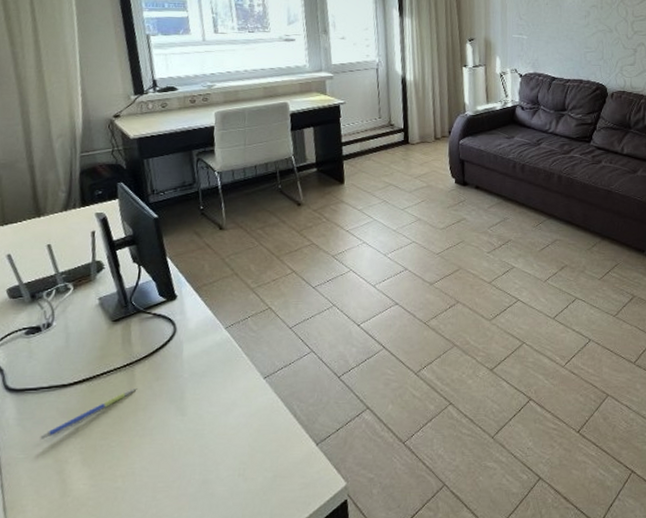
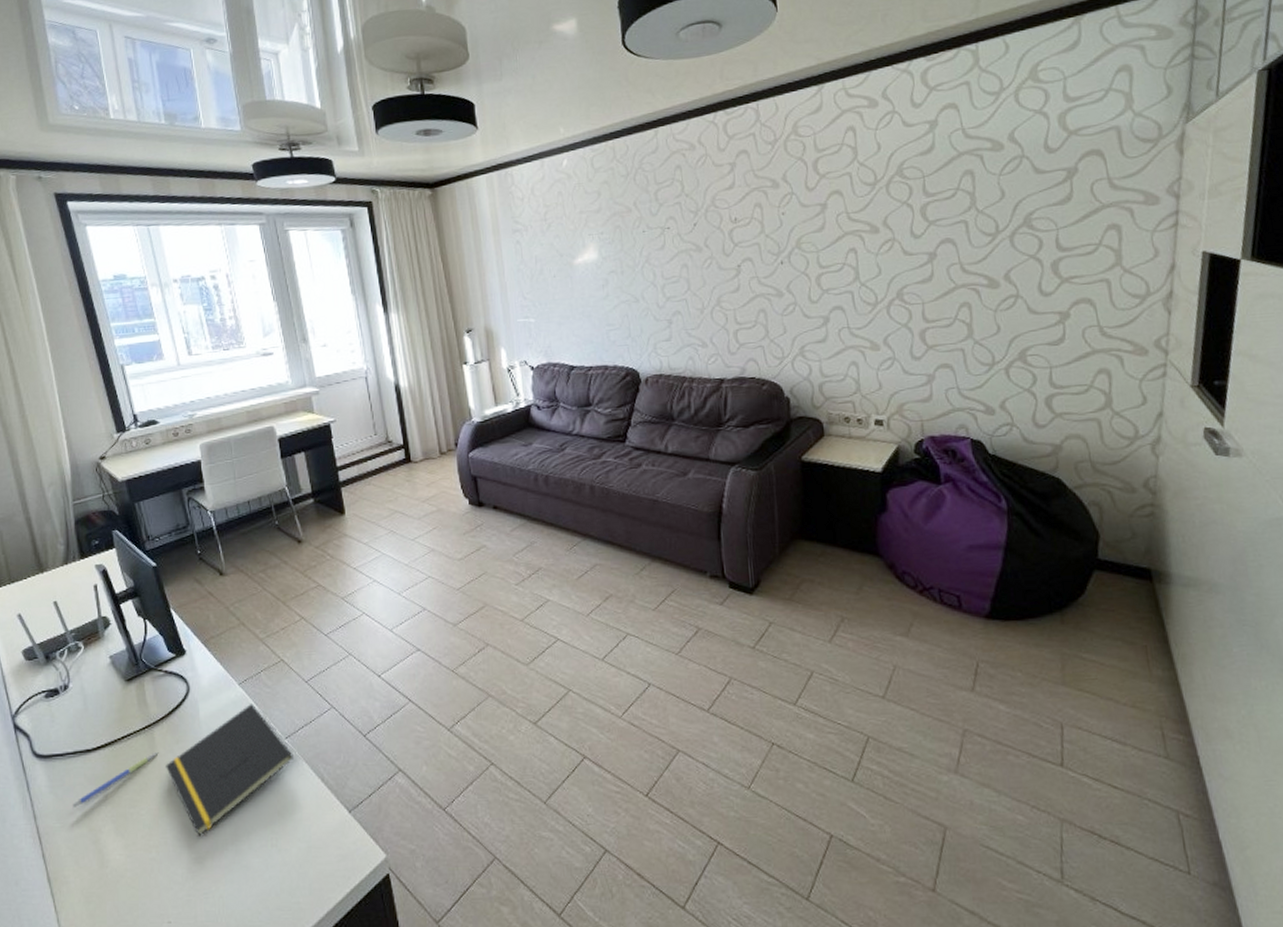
notepad: none [142,346,270,467] -> present [166,704,294,837]

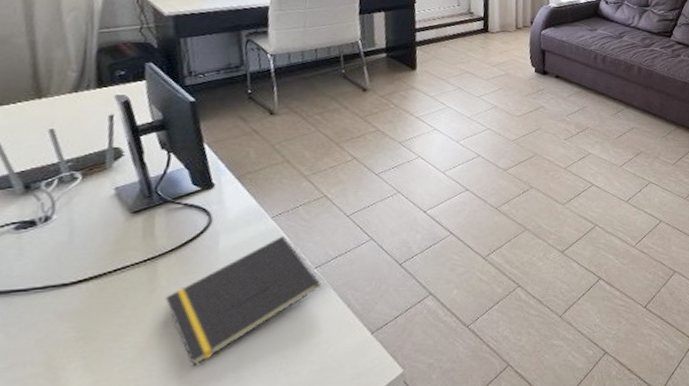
pen: present [72,752,158,808] -> none [28,285,158,346]

